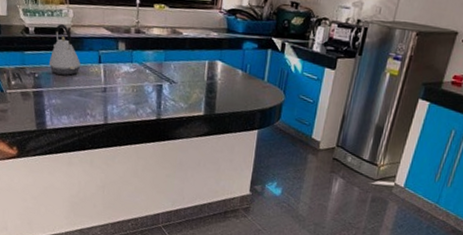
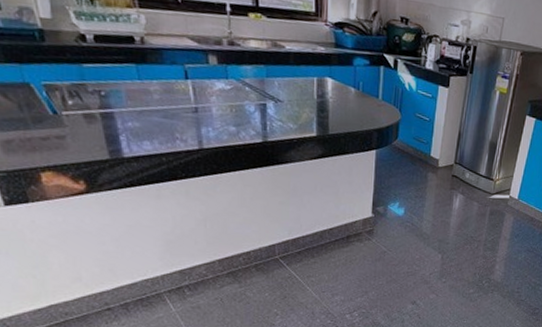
kettle: present [49,24,81,75] -> none [119,31,163,93]

